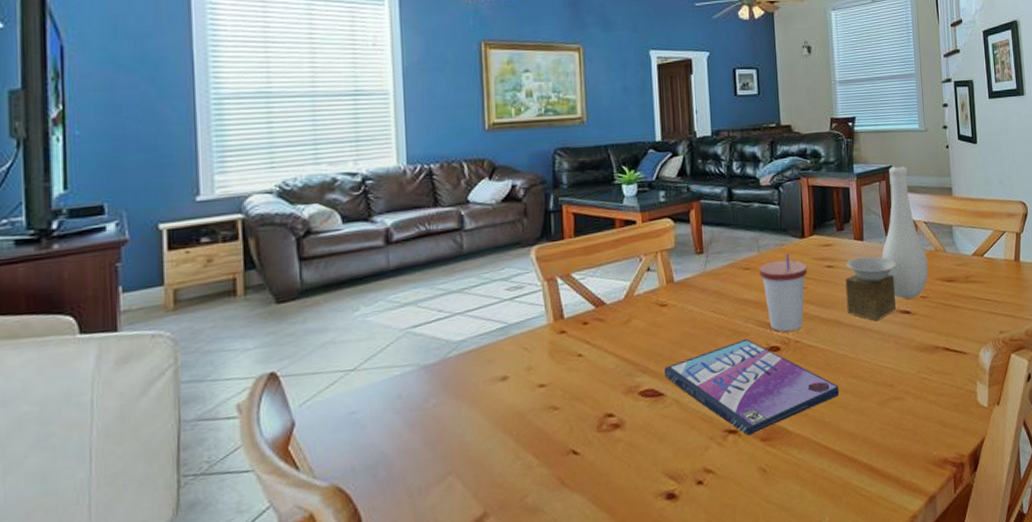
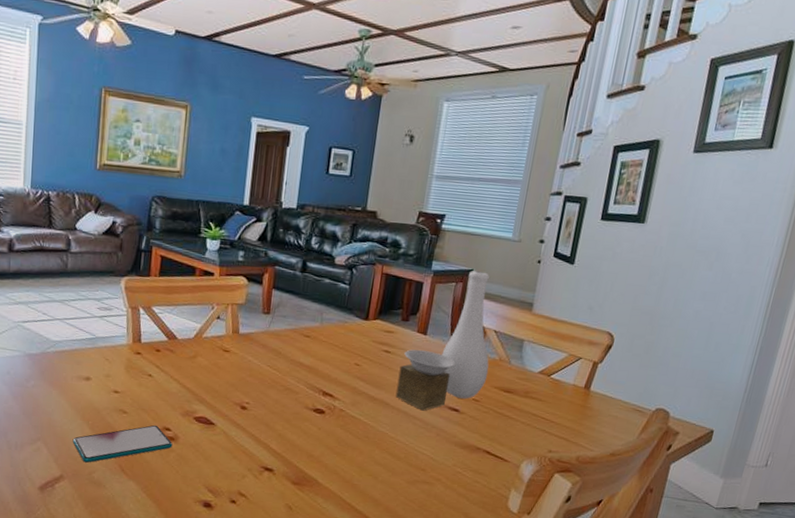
smartphone: none [494,415,619,487] -> present [72,425,173,463]
video game case: present [664,339,839,436] -> none [217,396,373,477]
cup: present [759,252,808,332] -> none [318,330,366,401]

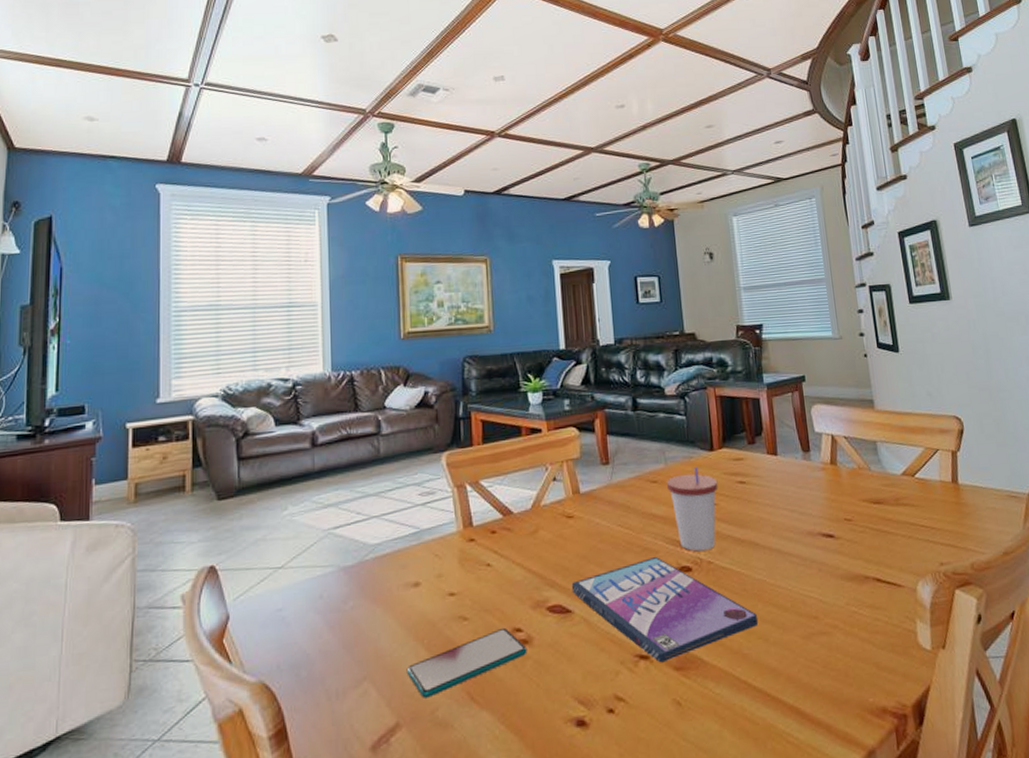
video game case: none [217,396,373,477] -> present [571,557,758,663]
cup: none [318,330,366,401] -> present [667,466,718,552]
vase: present [395,271,489,411] -> none [759,376,852,545]

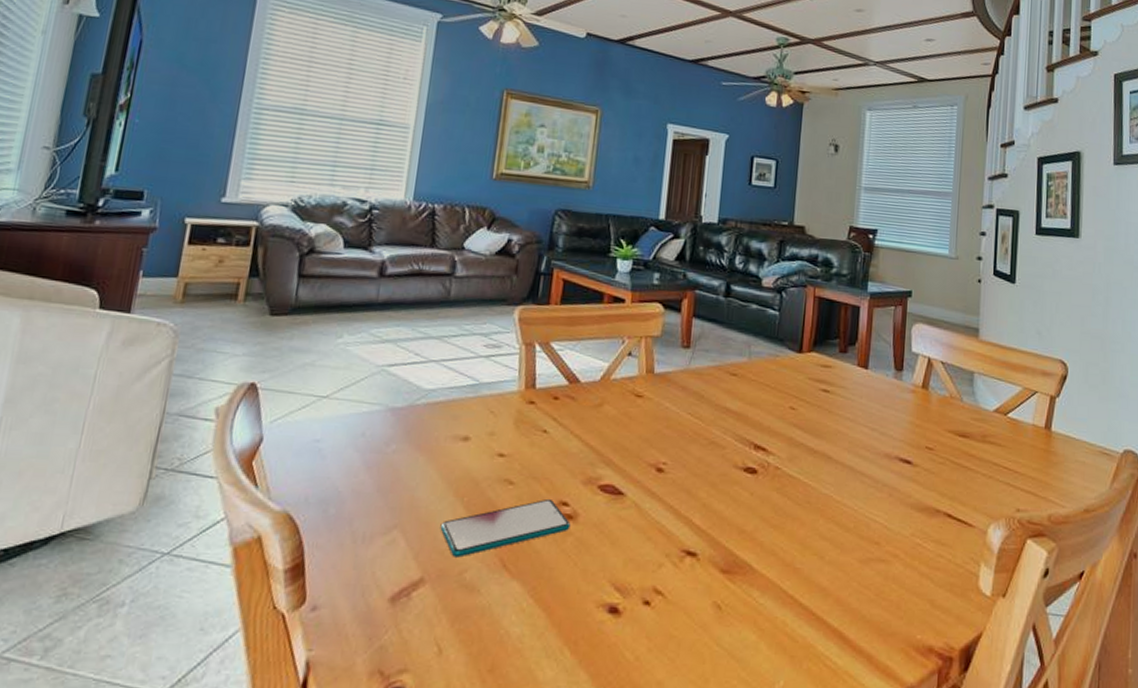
video game case: present [571,557,758,663] -> none [627,453,816,563]
cup: present [667,466,718,552] -> none [747,365,801,455]

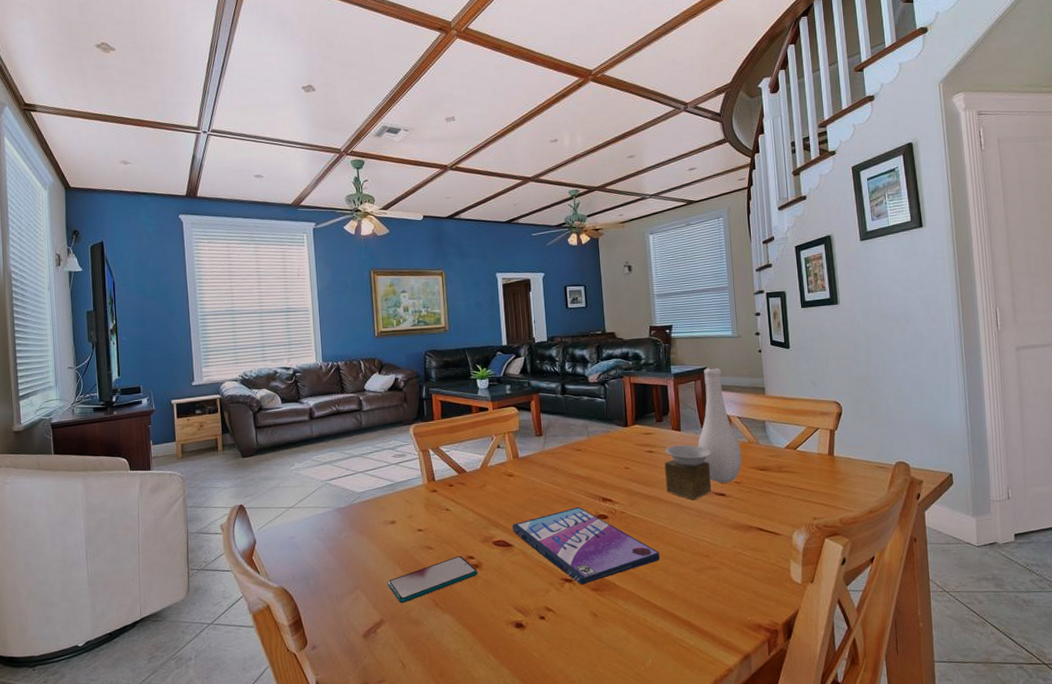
video game case: none [627,453,816,563] -> present [512,507,660,585]
vase: none [838,292,940,465] -> present [664,368,742,501]

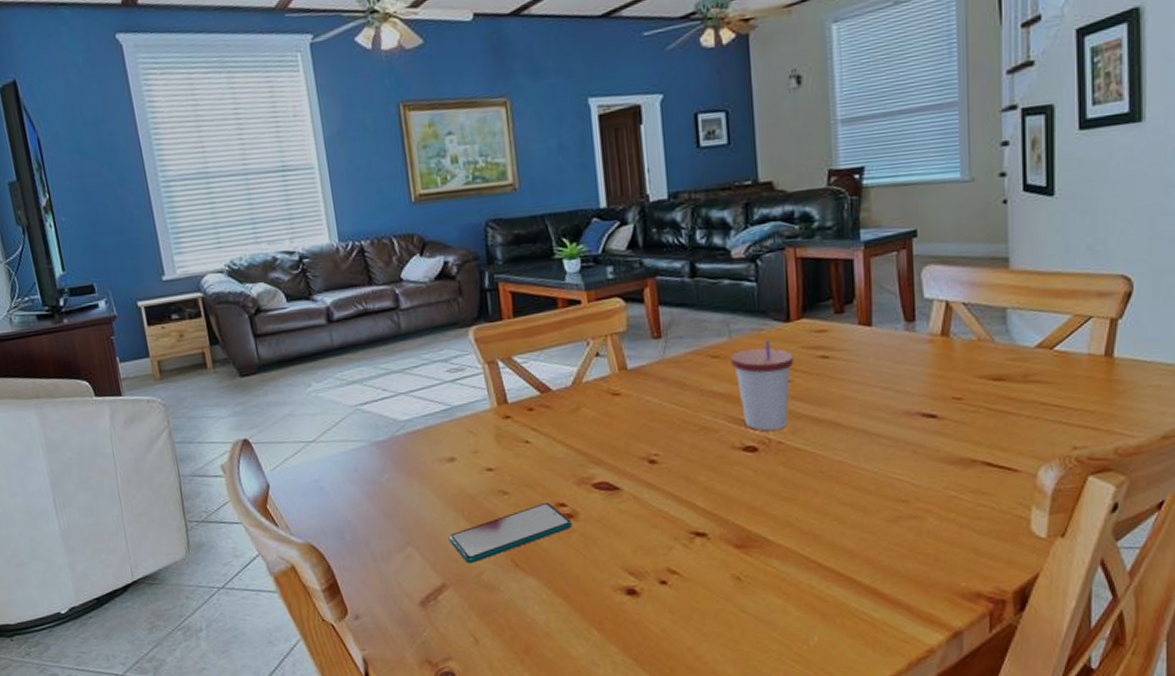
video game case: present [512,507,660,585] -> none [619,436,834,541]
cup: none [589,438,631,504] -> present [731,339,794,431]
vase: present [664,368,742,501] -> none [845,230,967,425]

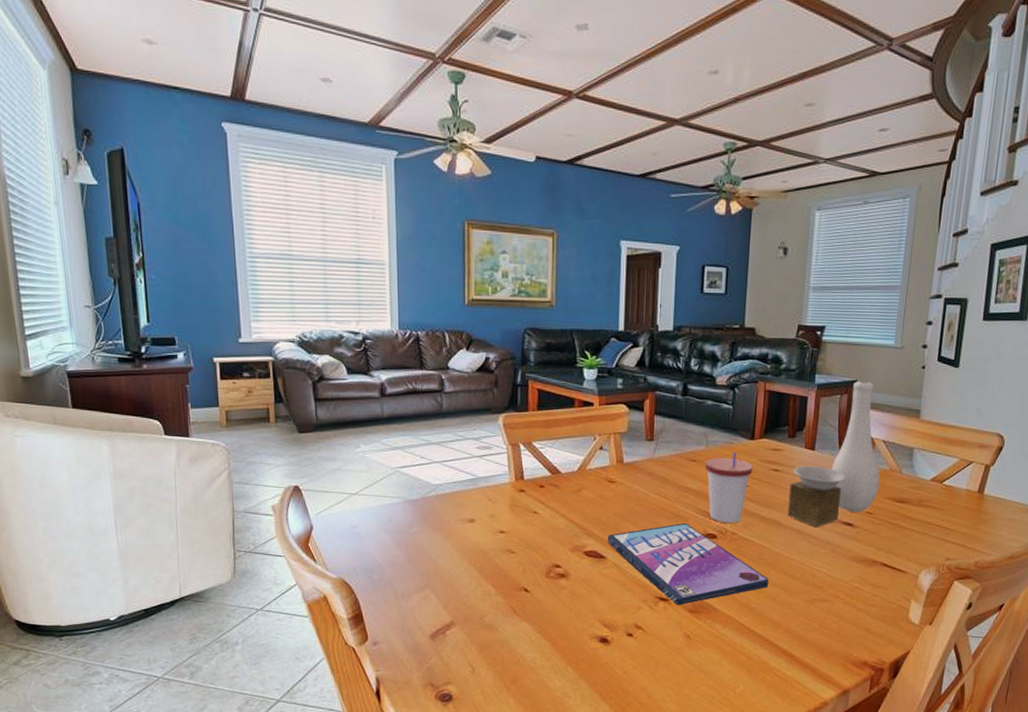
smartphone: present [448,503,573,563] -> none [461,564,564,607]
video game case: none [619,436,834,541] -> present [607,523,768,605]
vase: none [845,230,967,425] -> present [787,381,880,528]

